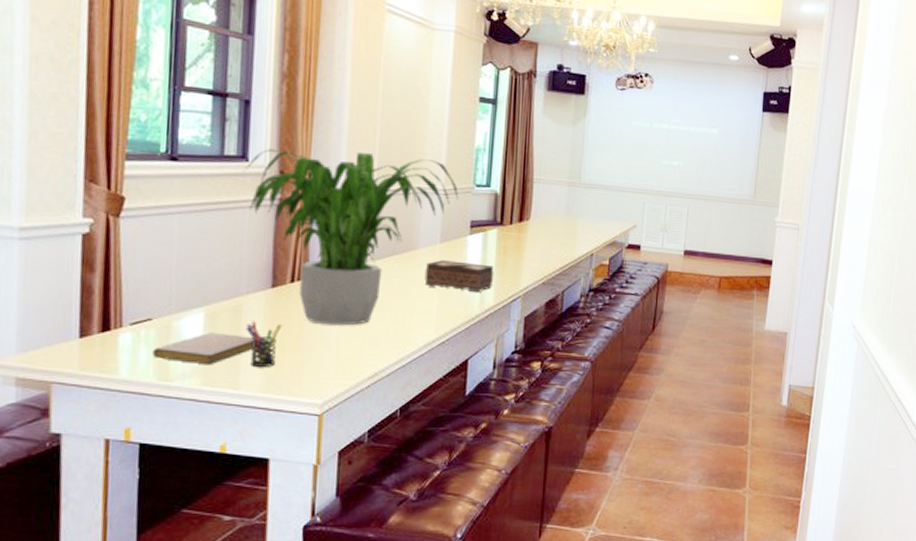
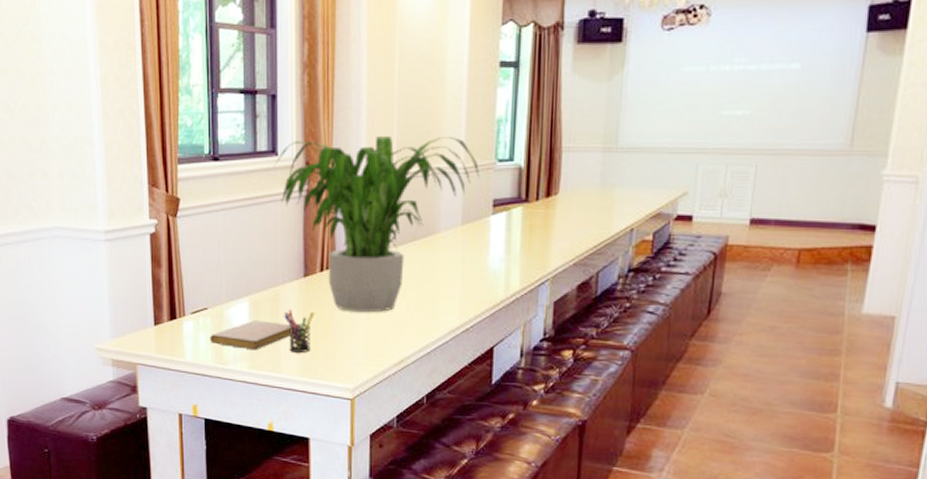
tissue box: present [424,260,494,292] -> none [446,243,520,276]

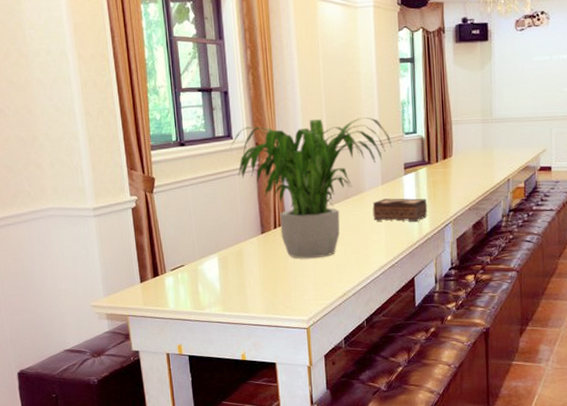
notebook: present [210,320,296,351] -> none [188,271,258,296]
pen holder: present [284,309,315,353] -> none [247,260,272,295]
tissue box: none [446,243,520,276] -> present [372,198,428,222]

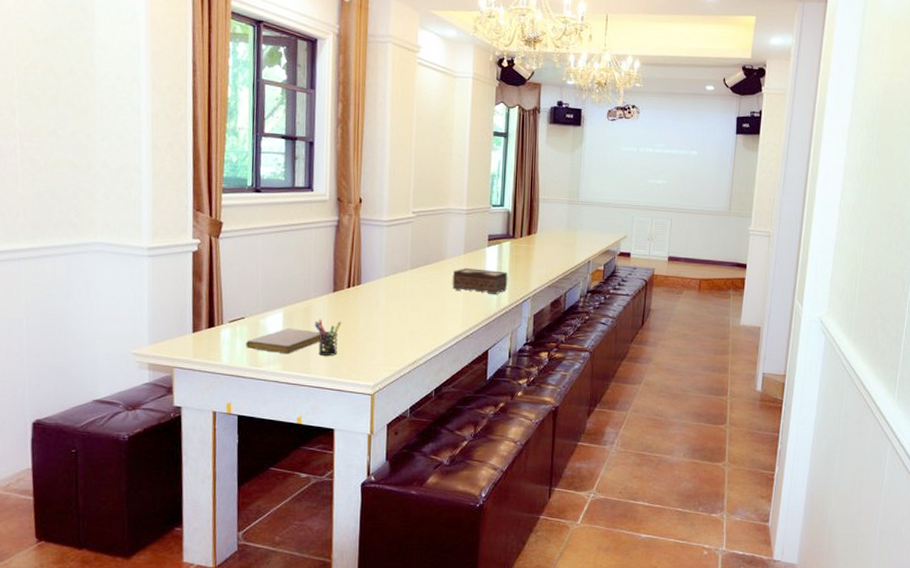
notebook: none [188,271,258,296] -> present [246,328,325,354]
potted plant: present [230,117,393,259] -> none [310,180,479,322]
pen holder: none [247,260,272,295] -> present [314,319,342,356]

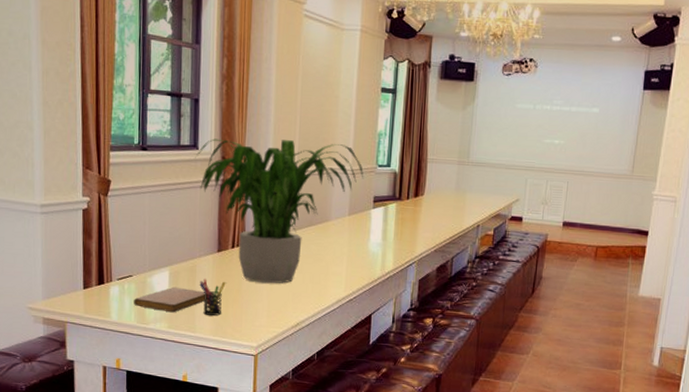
potted plant: none [310,180,479,322] -> present [195,138,364,284]
tissue box: present [452,268,508,294] -> none [336,230,393,258]

